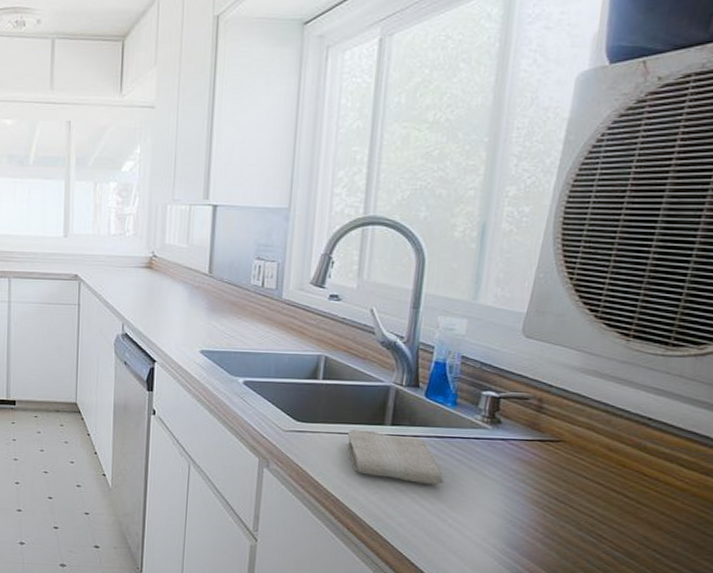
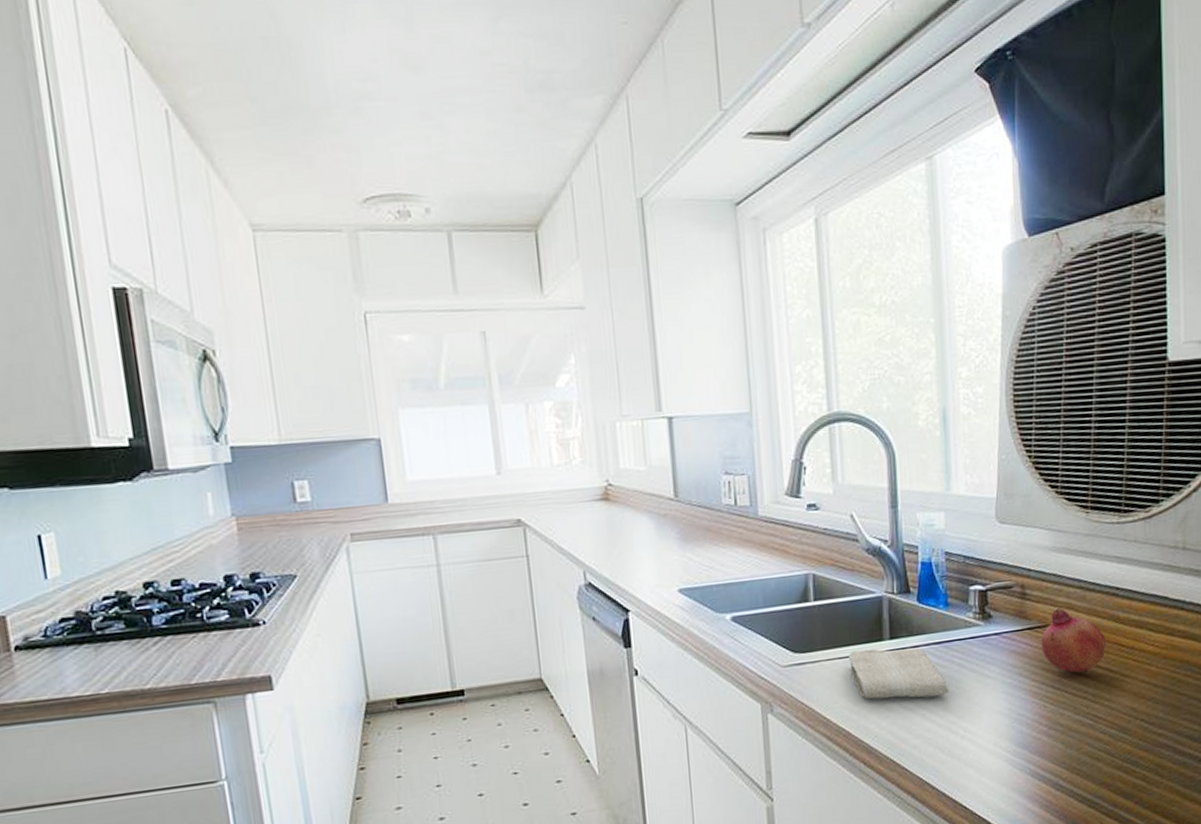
fruit: none [550,427,627,493] -> present [1041,608,1107,673]

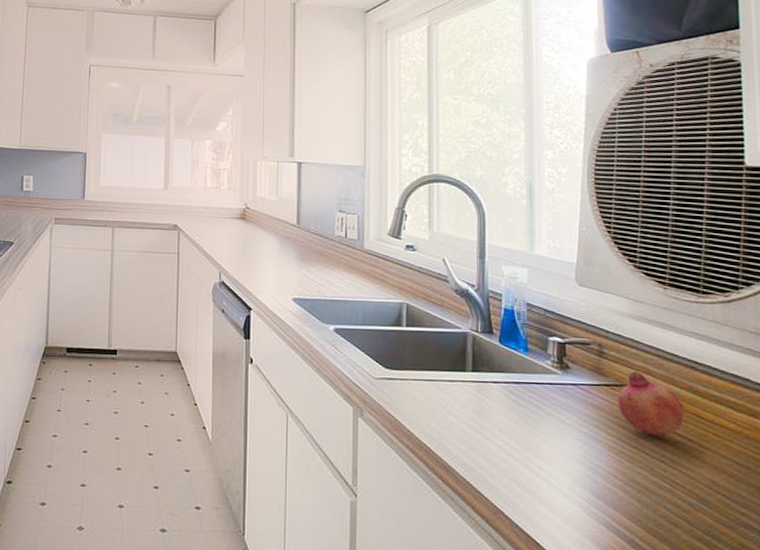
washcloth: present [849,647,948,699] -> none [434,376,525,432]

